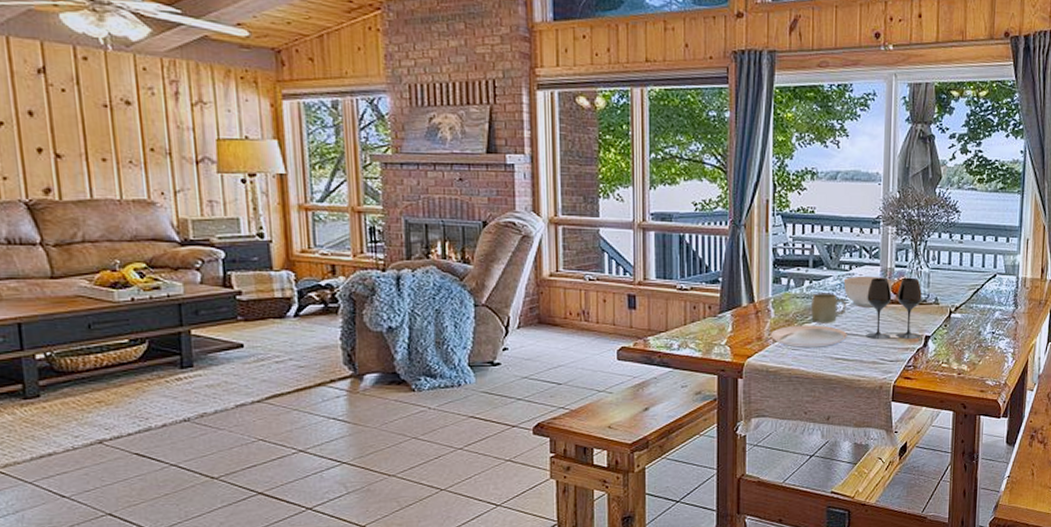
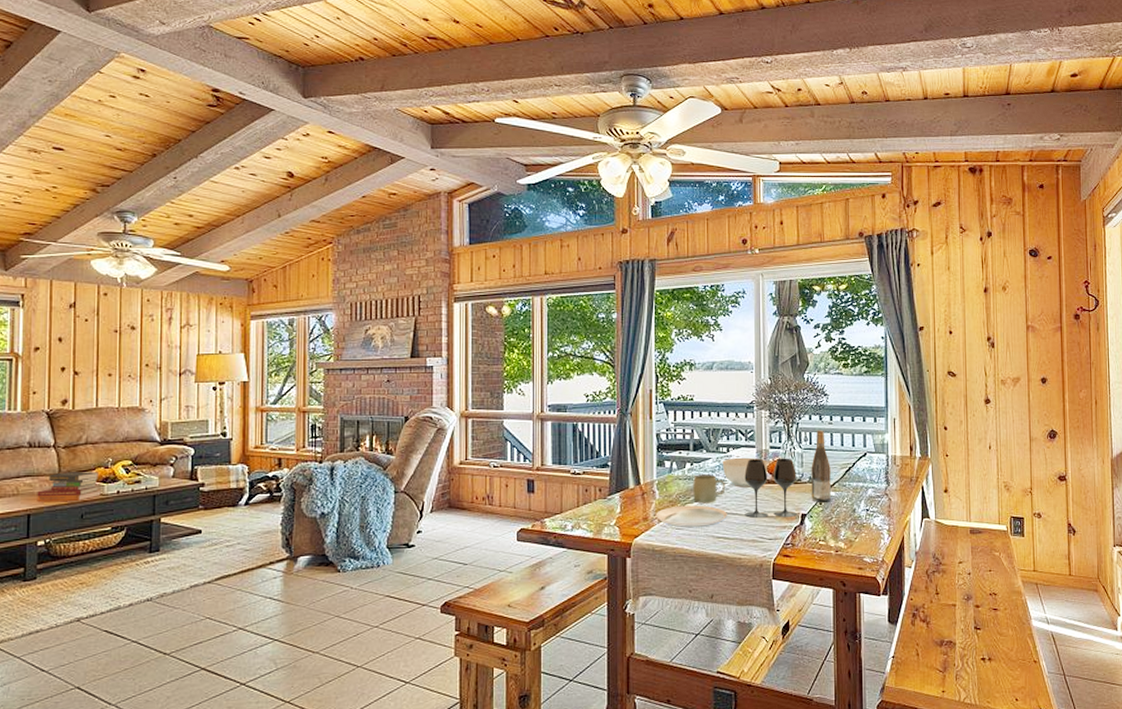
books: none [26,275,111,310] -> present [37,472,101,503]
wine bottle: none [936,249,958,325] -> present [811,430,831,504]

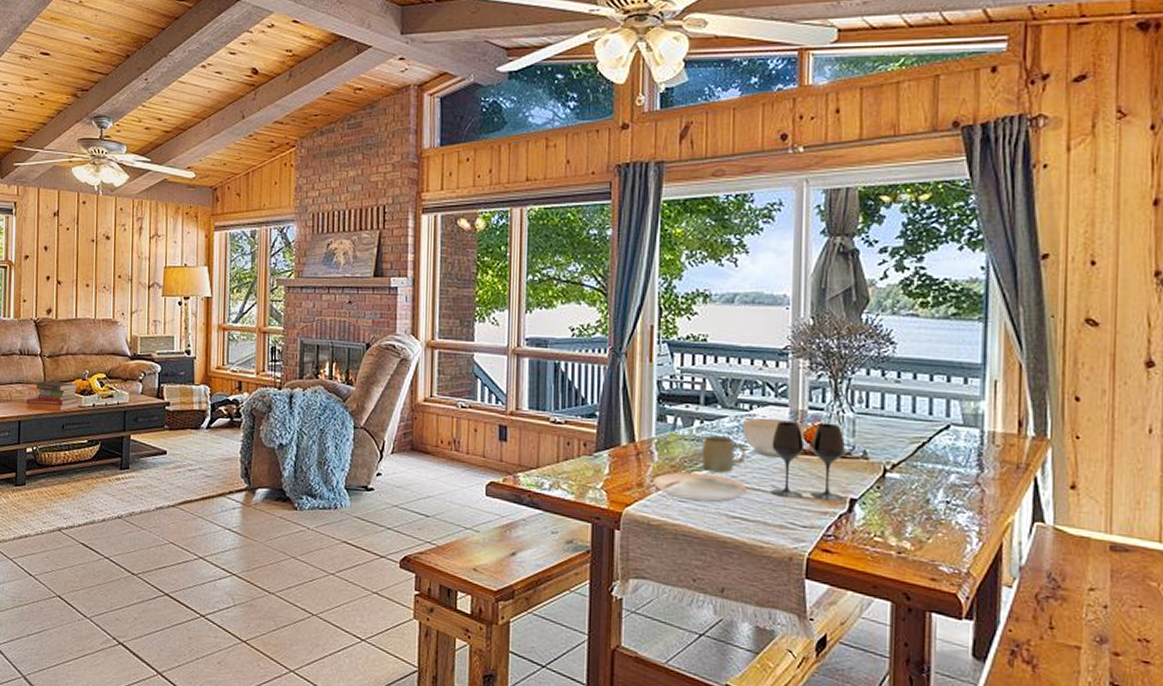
wine bottle: present [811,430,831,504] -> none [865,389,895,488]

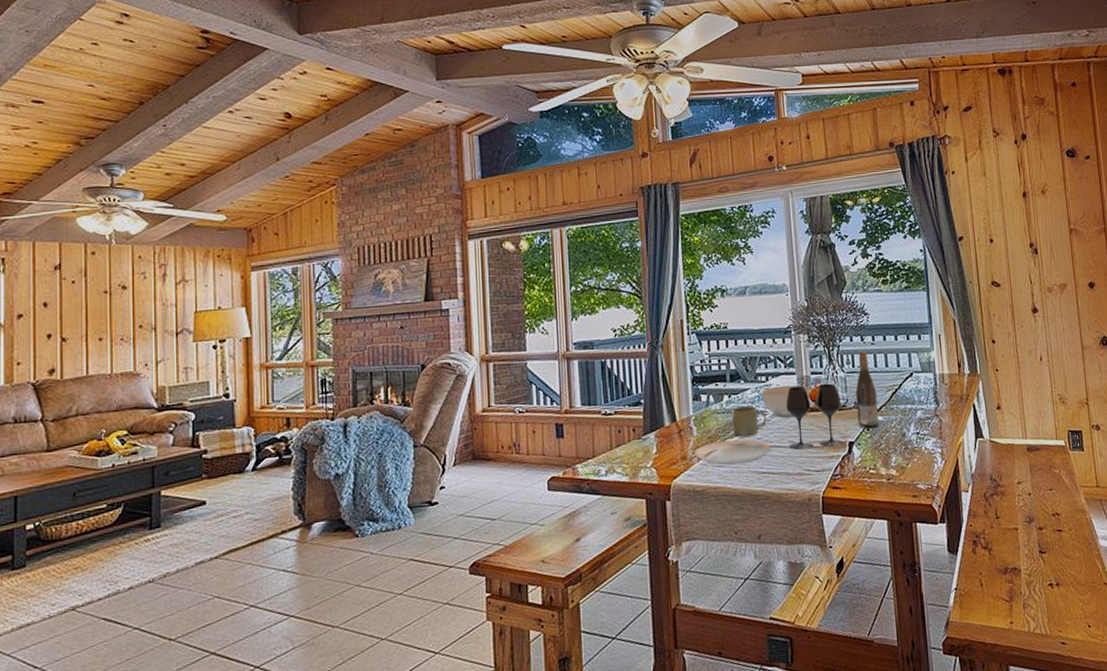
books: present [26,381,79,411] -> none [24,445,94,483]
wine bottle: none [865,389,895,488] -> present [855,351,879,430]

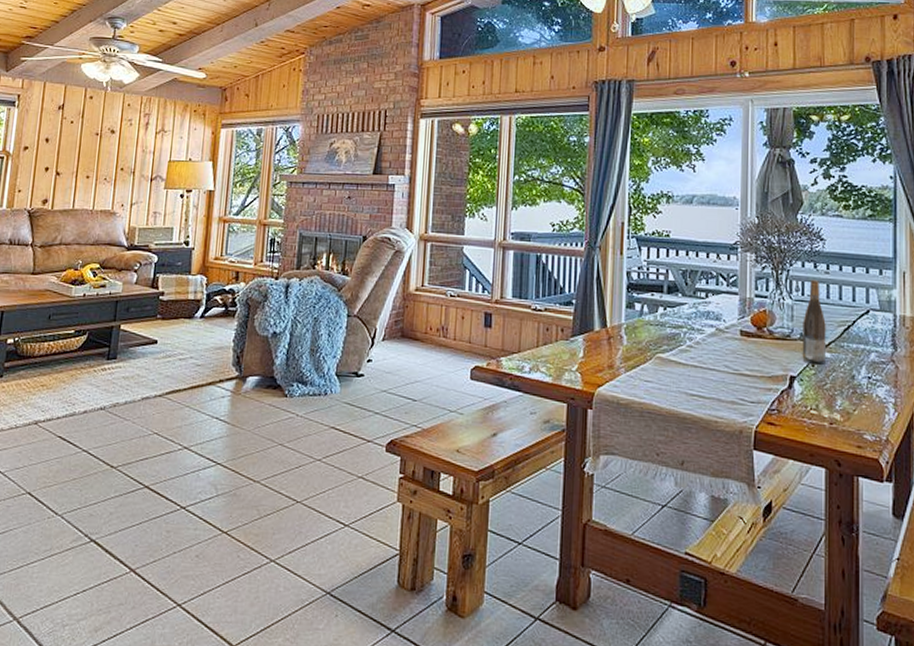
plate: present [694,439,770,465] -> none [622,354,703,382]
mug: present [732,405,767,438] -> none [665,321,703,355]
bowl: present [761,385,810,418] -> none [699,304,752,340]
wine glass: present [786,383,845,451] -> none [723,307,786,380]

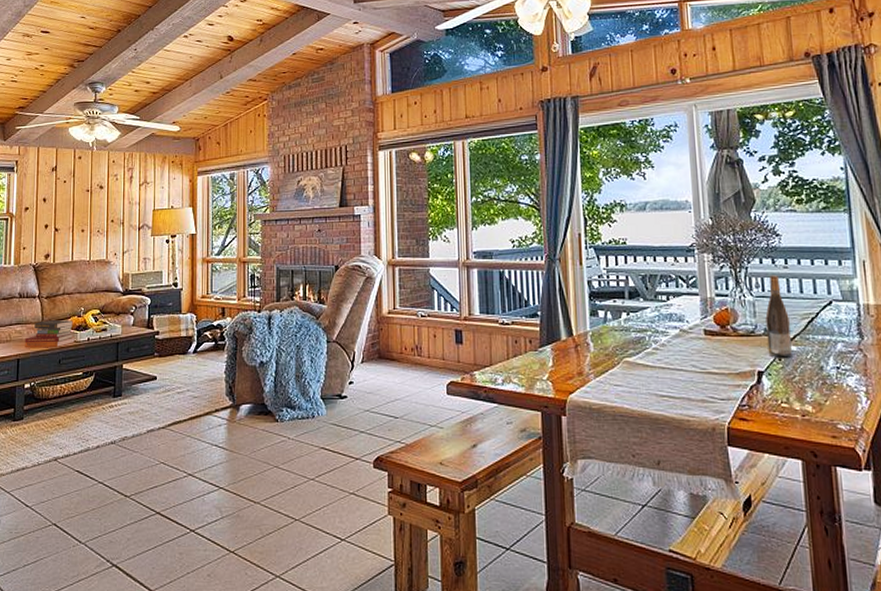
books: none [11,271,69,301] -> present [25,320,75,348]

